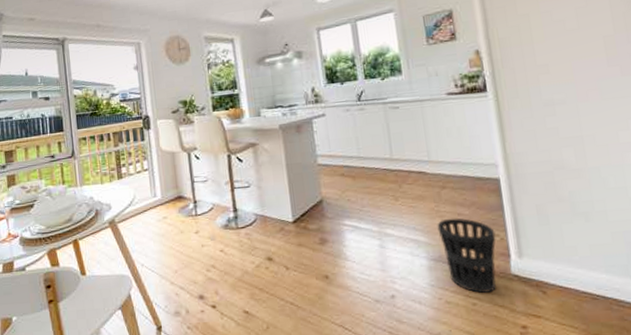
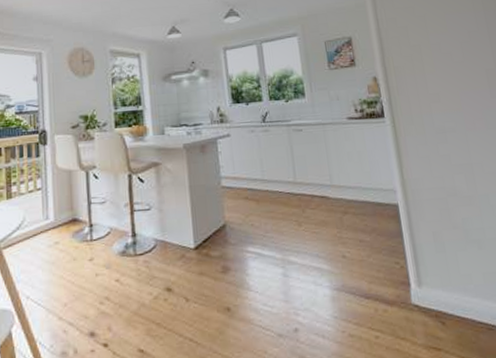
wastebasket: present [437,218,496,293] -> none [339,244,398,325]

